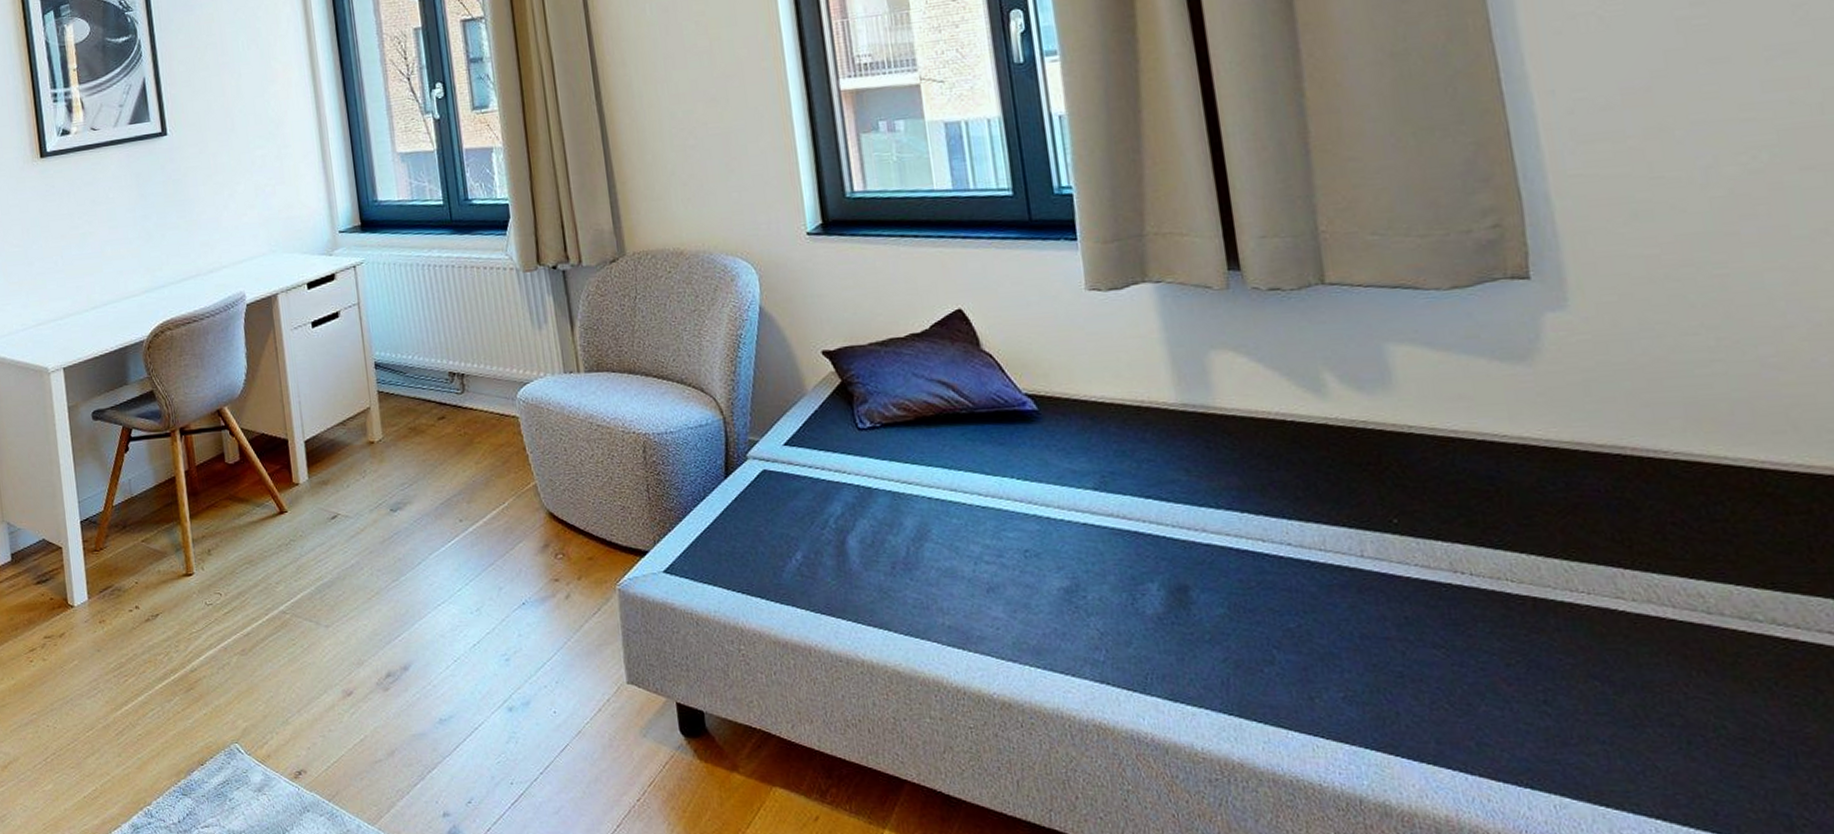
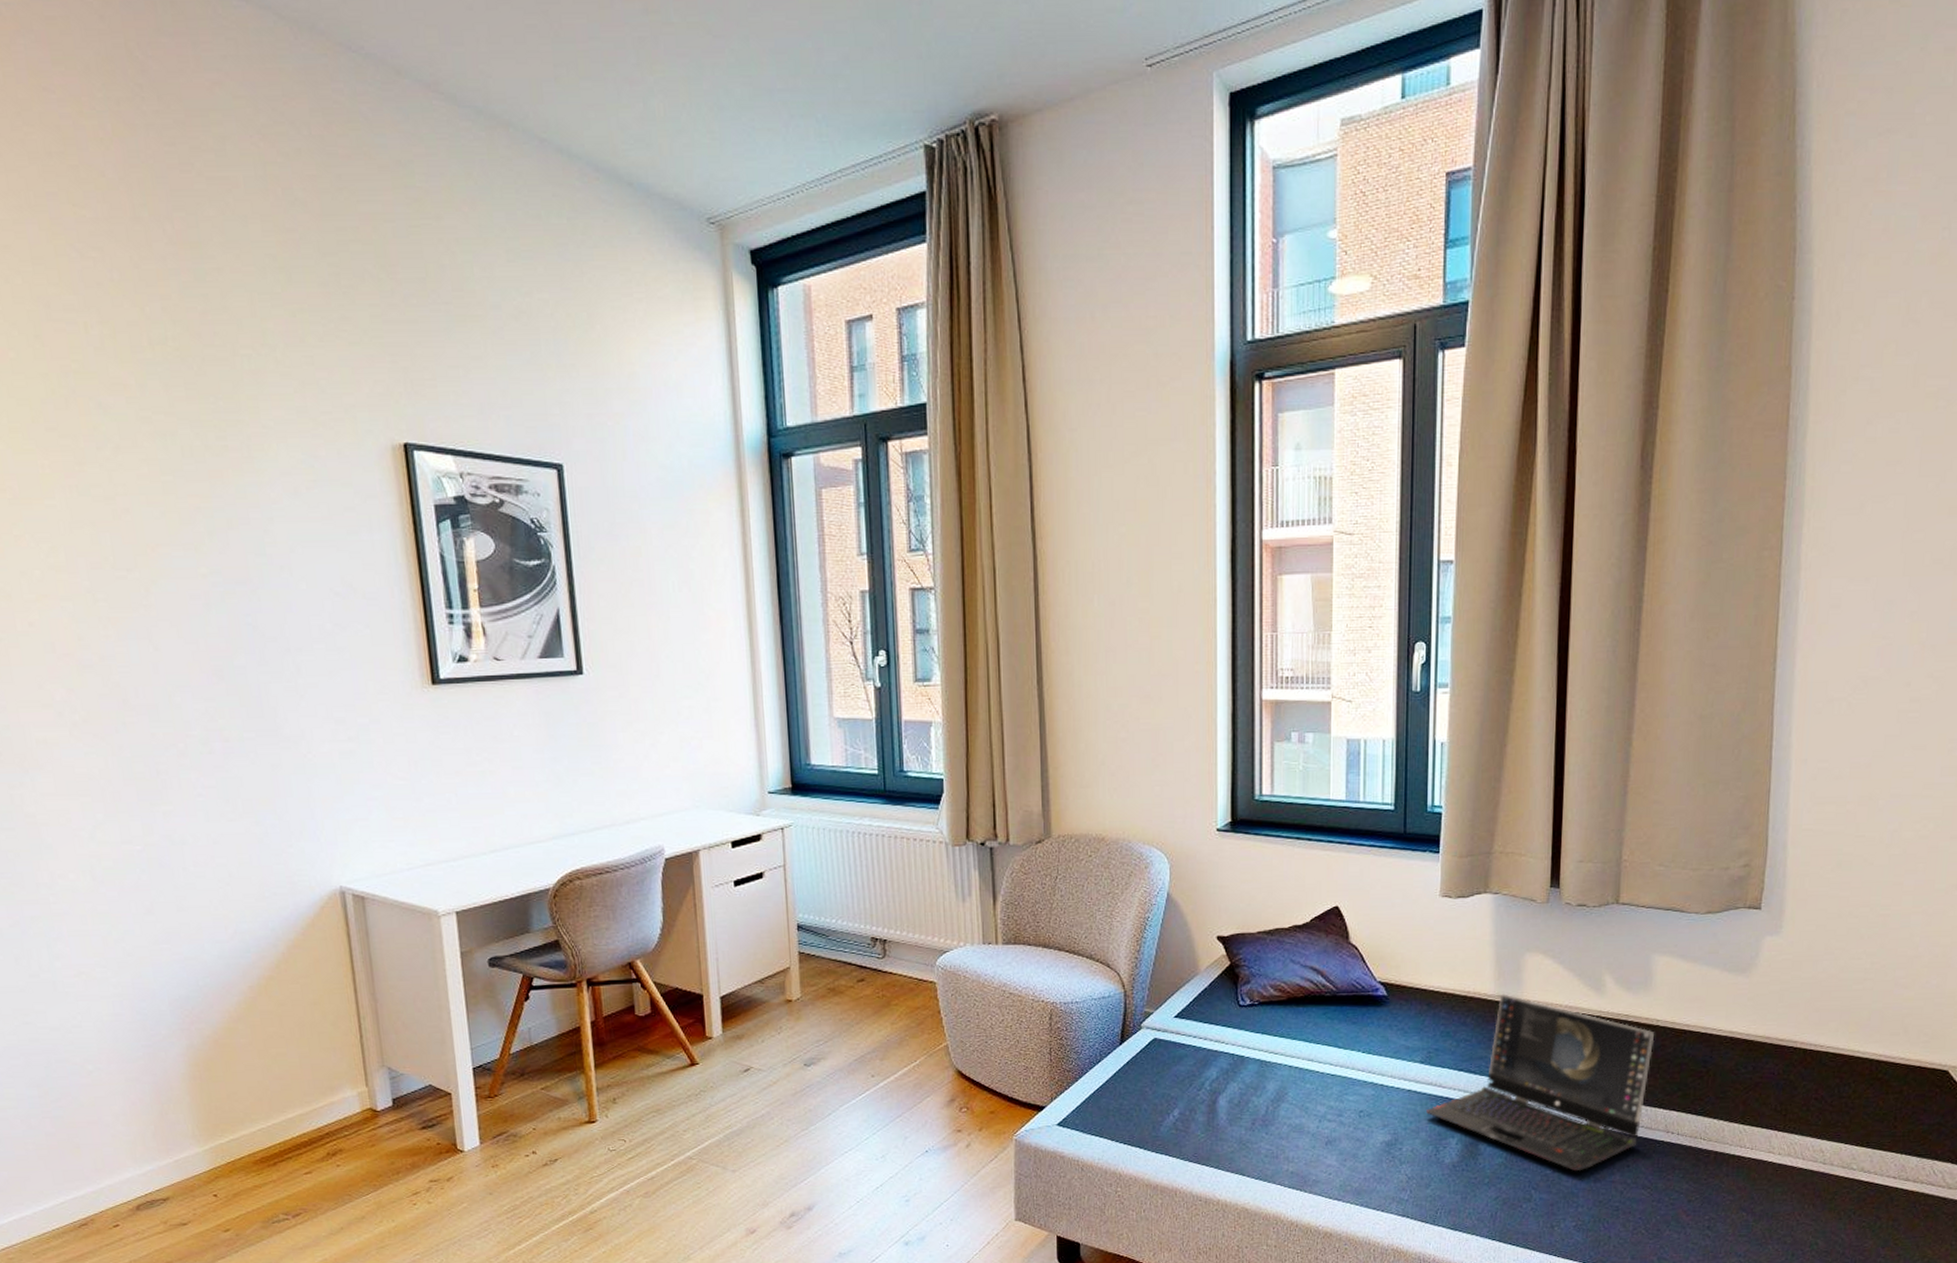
laptop computer: none [1111,401,1414,625] -> present [1426,994,1655,1172]

